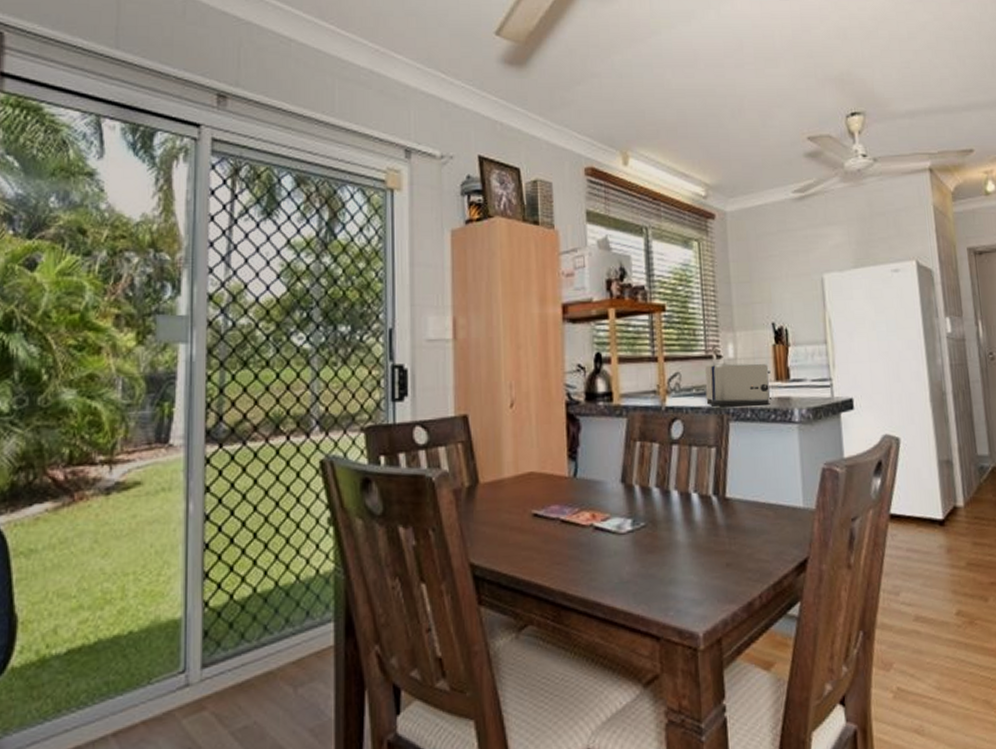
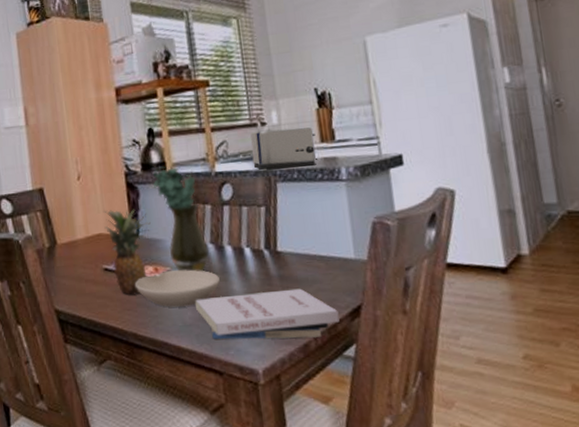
fruit: none [537,444,591,546] -> present [104,209,151,295]
bowl: none [568,516,663,561] -> present [135,269,220,308]
vase: none [597,393,653,520] -> present [152,163,209,272]
books: none [635,539,785,598] -> present [195,288,340,339]

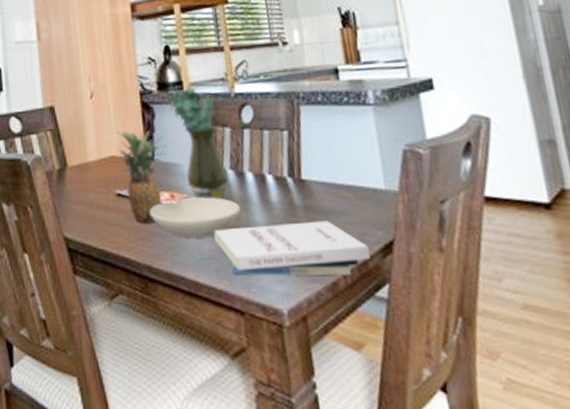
toaster: present [250,127,316,170] -> none [271,48,341,92]

